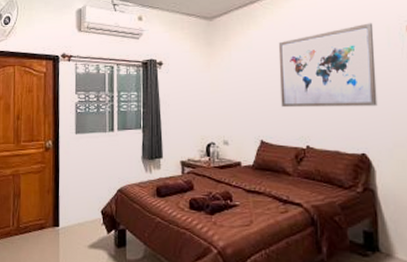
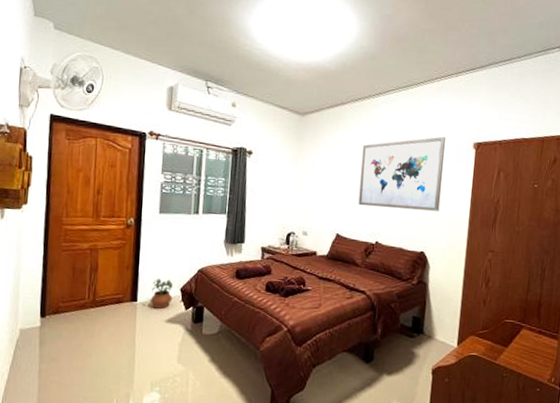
potted plant: none [72,201,94,233] -> present [150,279,173,309]

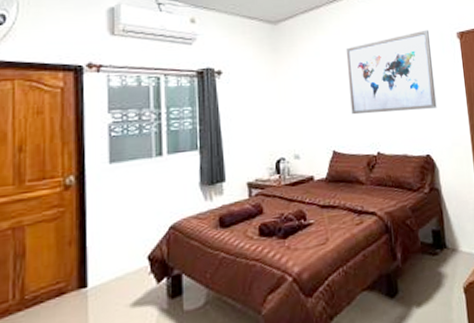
potted plant: present [150,279,173,309] -> none [106,247,138,291]

